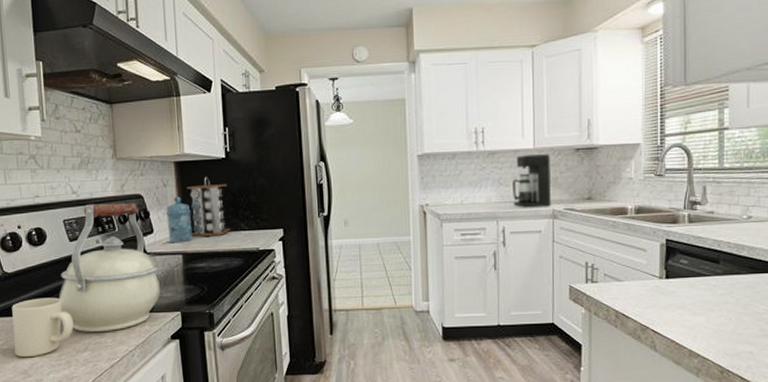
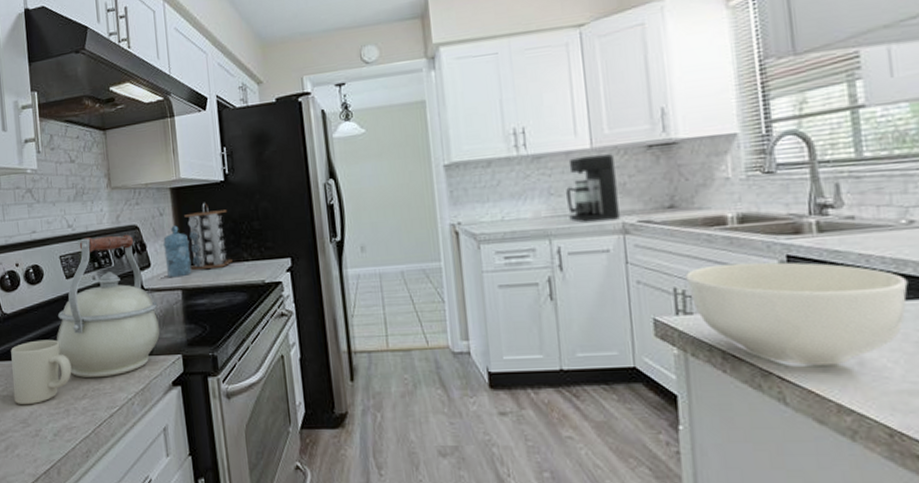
bowl: none [595,244,743,322] -> present [685,262,908,366]

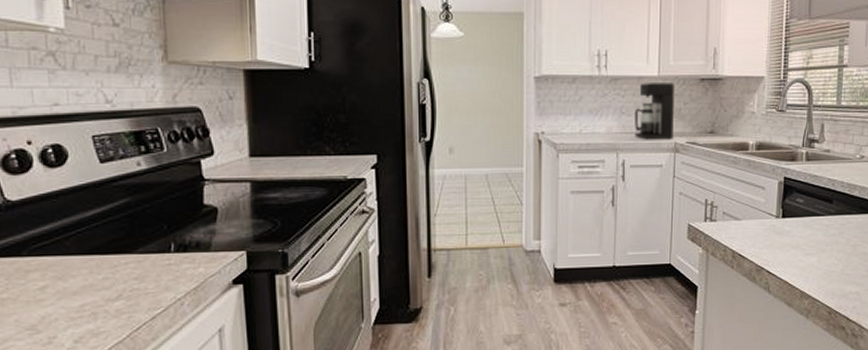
mug: present [11,339,72,405] -> none [15,232,103,309]
kettle: present [56,234,161,378] -> none [82,116,222,277]
canister: present [162,225,192,278] -> none [230,111,265,169]
spice rack: present [184,202,232,270] -> none [259,89,312,162]
bowl: present [685,262,908,366] -> none [715,181,854,263]

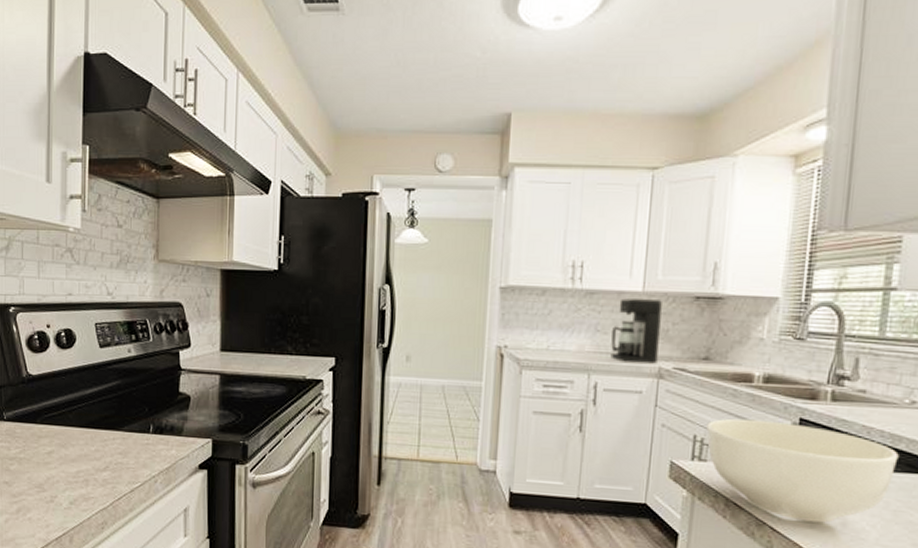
bowl: none [715,181,854,263] -> present [706,418,899,523]

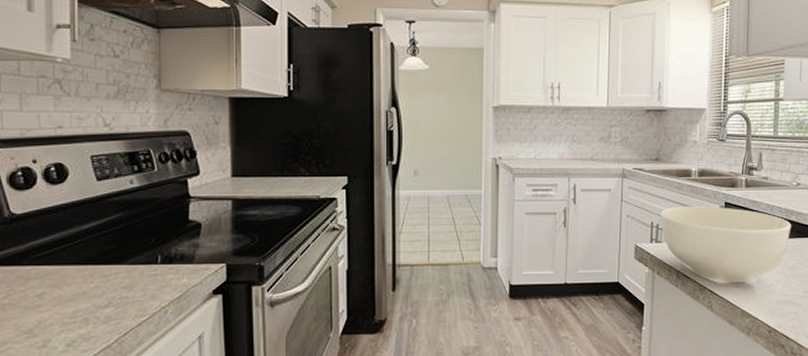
coffee maker: present [610,298,662,364] -> none [585,113,622,166]

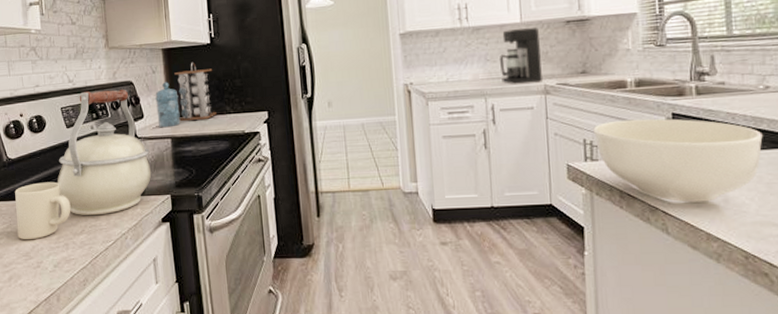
mug: none [17,244,95,314] -> present [15,181,71,240]
kettle: none [78,139,204,286] -> present [57,89,152,216]
canister: none [215,135,245,188] -> present [154,82,181,128]
spice rack: none [242,115,289,182] -> present [174,61,217,122]
coffee maker: none [585,113,622,166] -> present [500,28,542,84]

